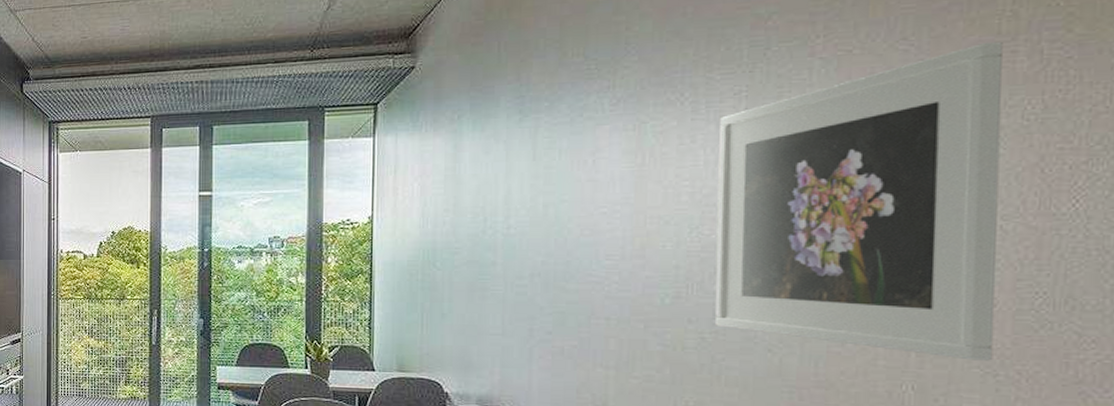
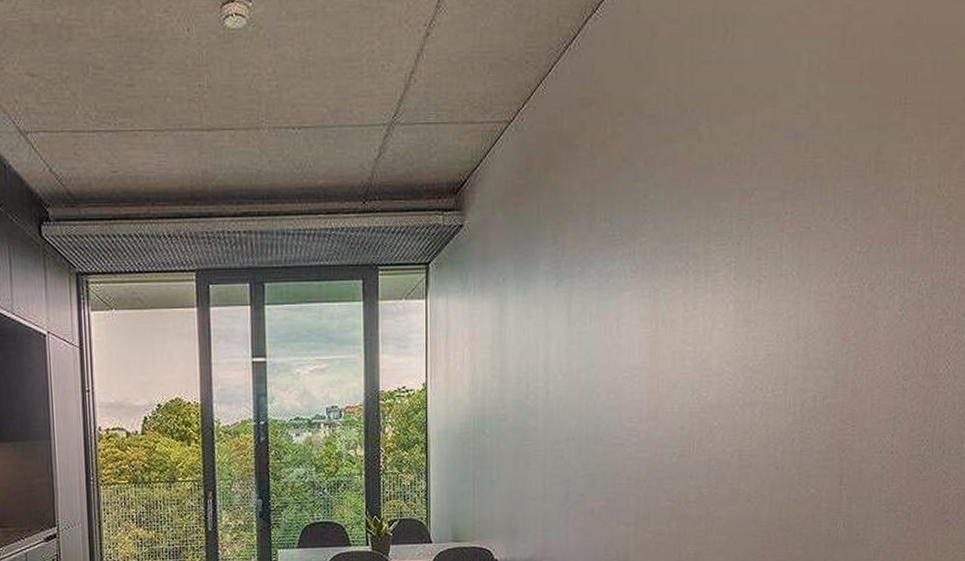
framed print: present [714,41,1003,361] -> none [709,225,908,500]

